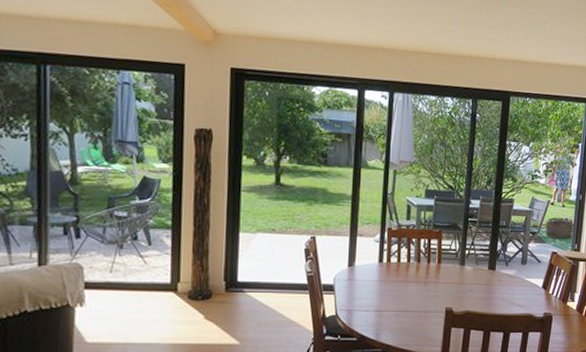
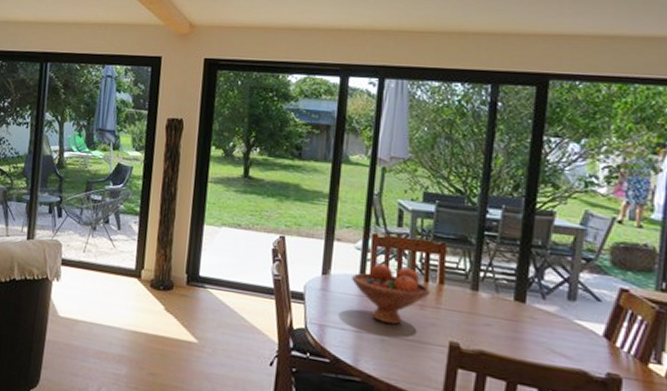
fruit bowl: none [372,252,432,300] -> present [352,263,431,324]

